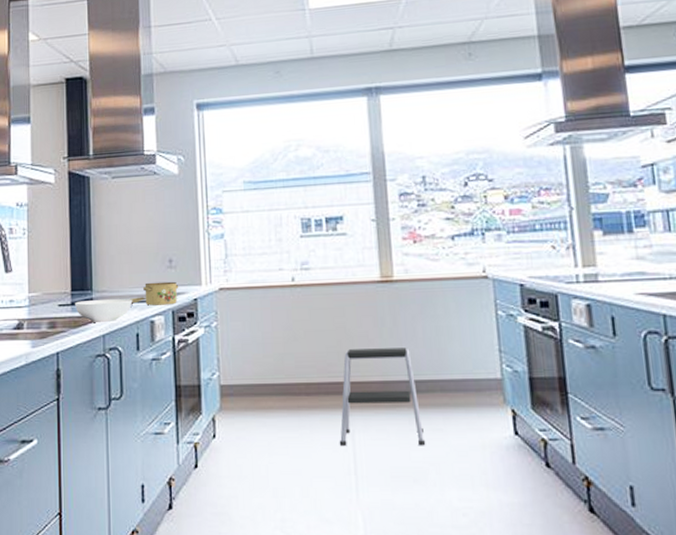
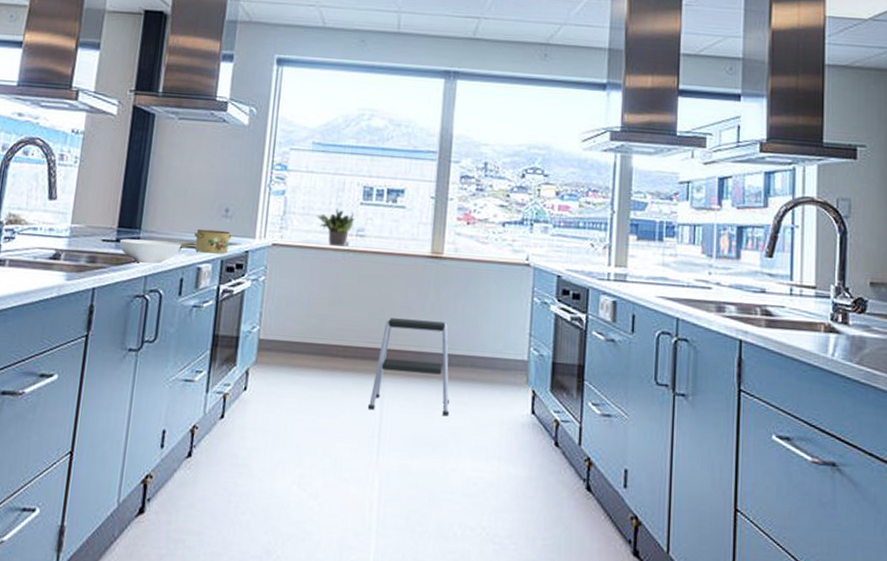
potted plant: none [258,243,297,283] -> present [317,207,355,247]

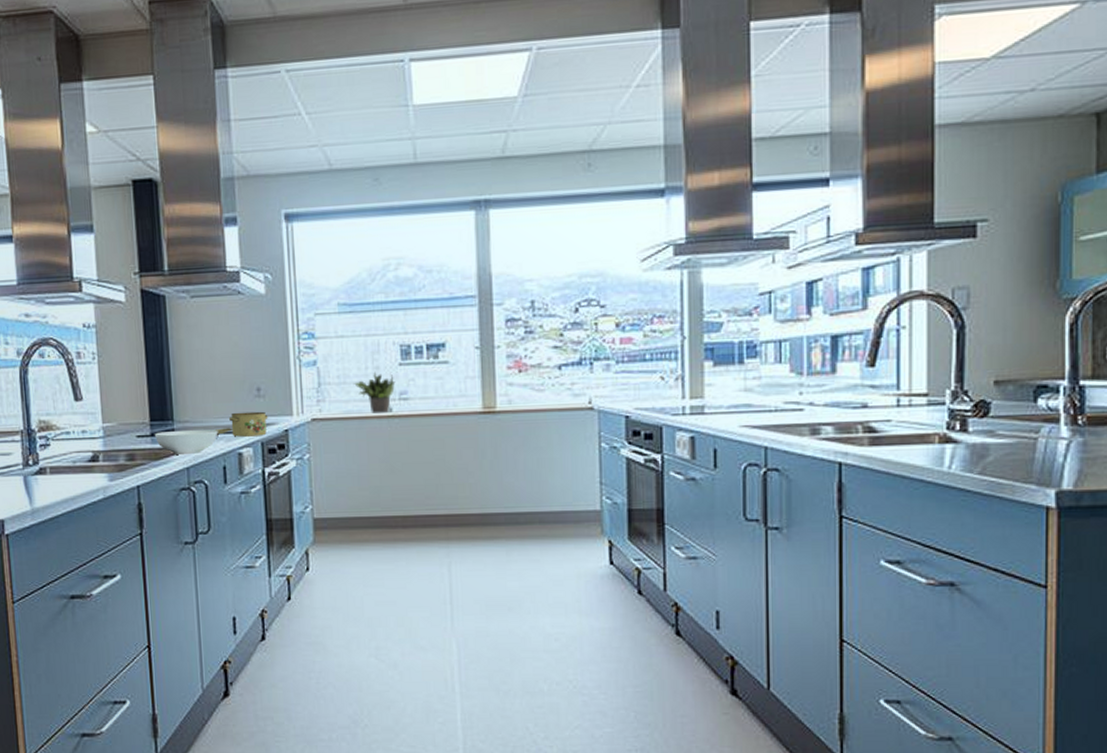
step stool: present [367,318,450,417] -> none [435,480,522,578]

